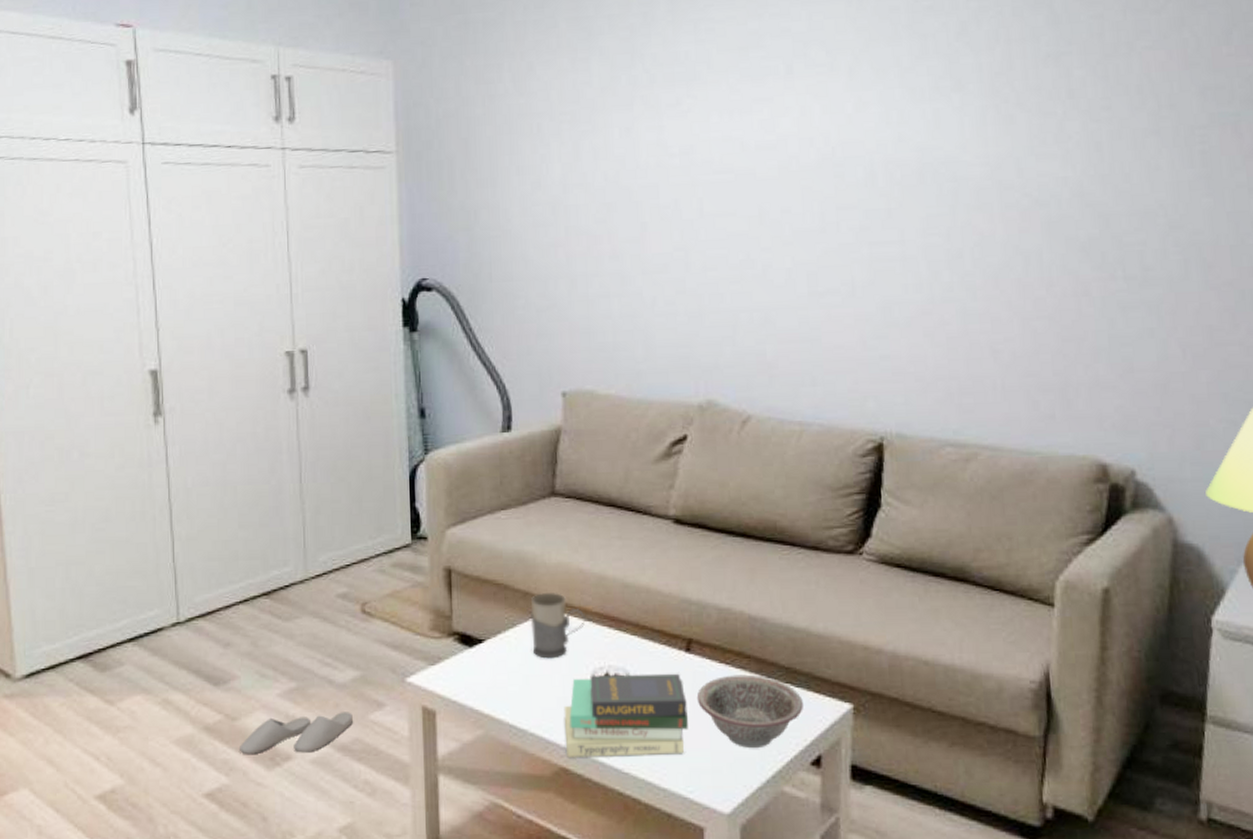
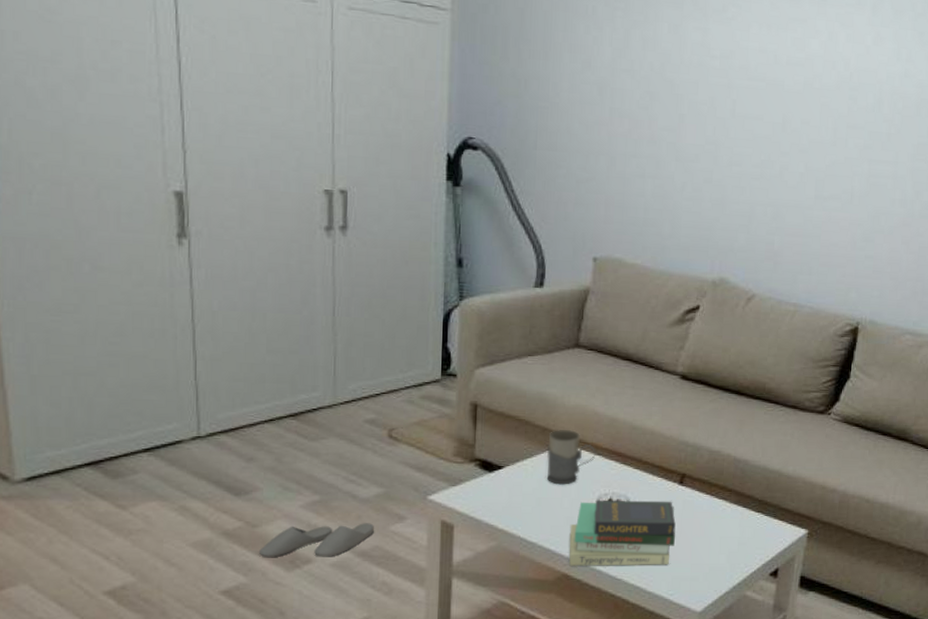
decorative bowl: present [696,674,803,749] -> none [684,504,770,562]

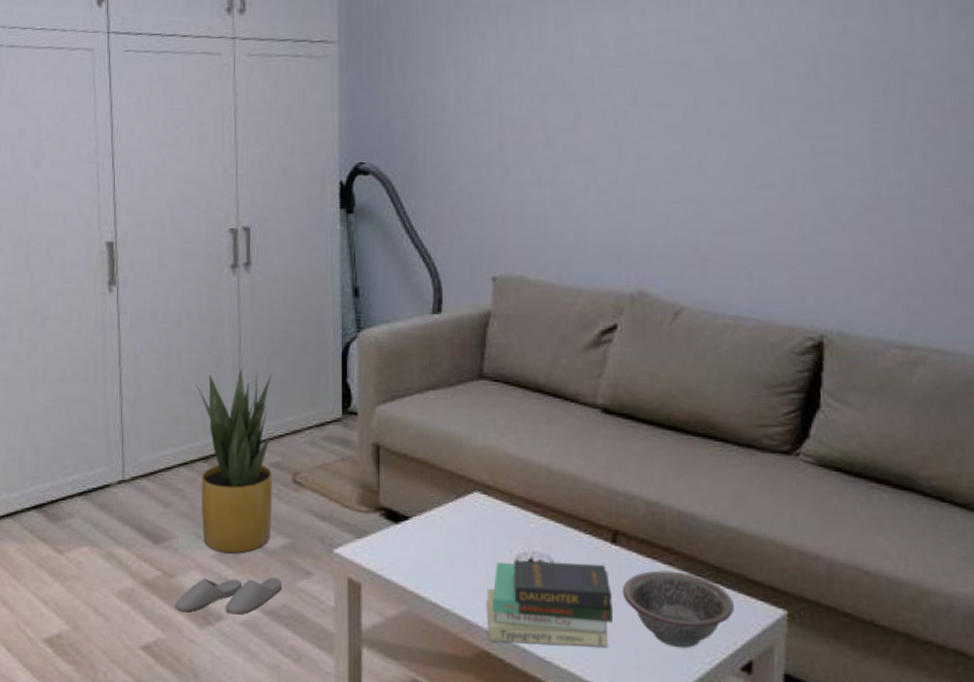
planter: none [284,330,369,503] -> present [196,369,273,554]
mug: present [546,430,596,485] -> none [455,474,511,540]
decorative bowl: none [684,504,770,562] -> present [622,570,734,649]

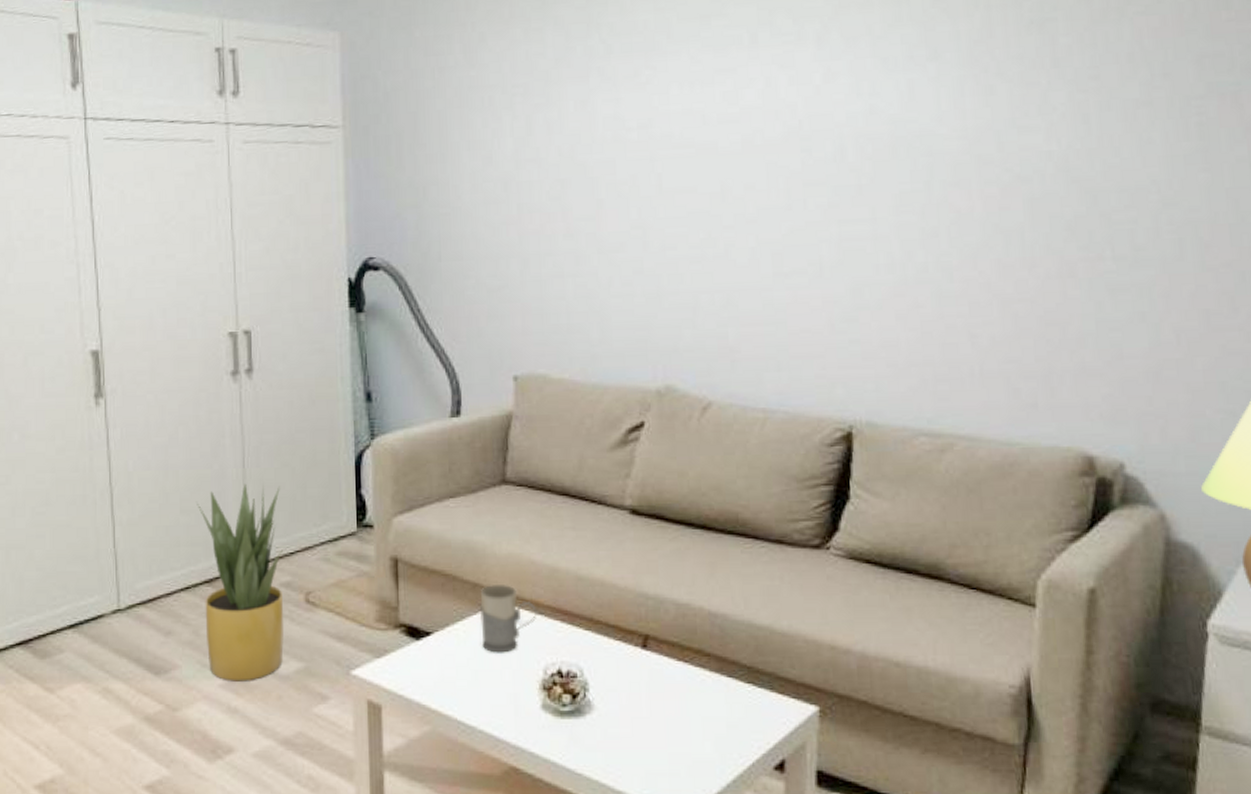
slippers: present [175,577,281,615] -> none [181,704,296,747]
mug: none [455,474,511,540] -> present [479,585,537,653]
books: present [486,559,613,648] -> none [514,670,644,757]
decorative bowl: present [622,570,734,649] -> none [653,673,766,752]

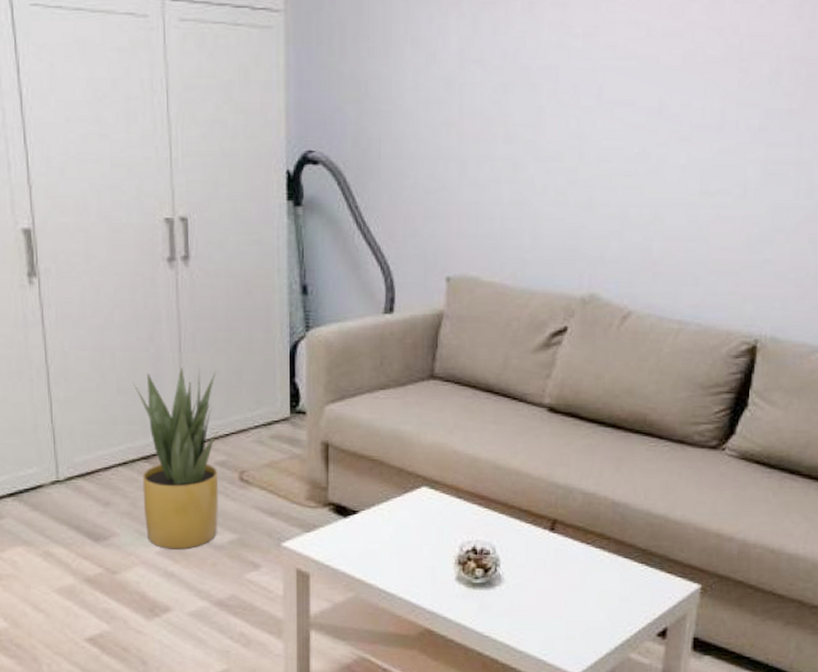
mug: present [479,585,537,653] -> none [403,471,457,531]

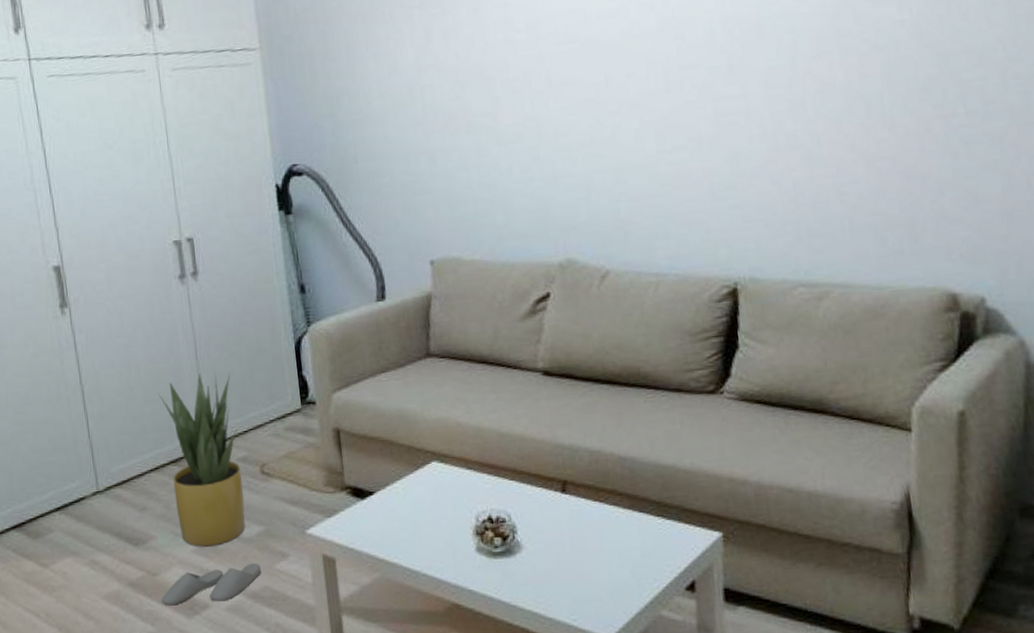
slippers: none [120,571,229,606] -> present [162,563,261,606]

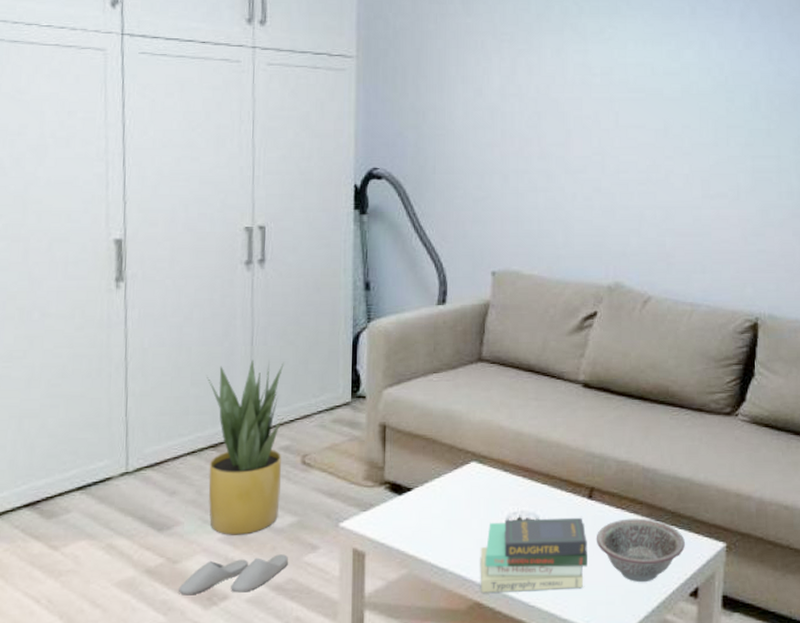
books: none [451,512,569,594] -> present [480,517,587,593]
decorative bowl: none [574,510,676,578] -> present [596,518,685,583]

